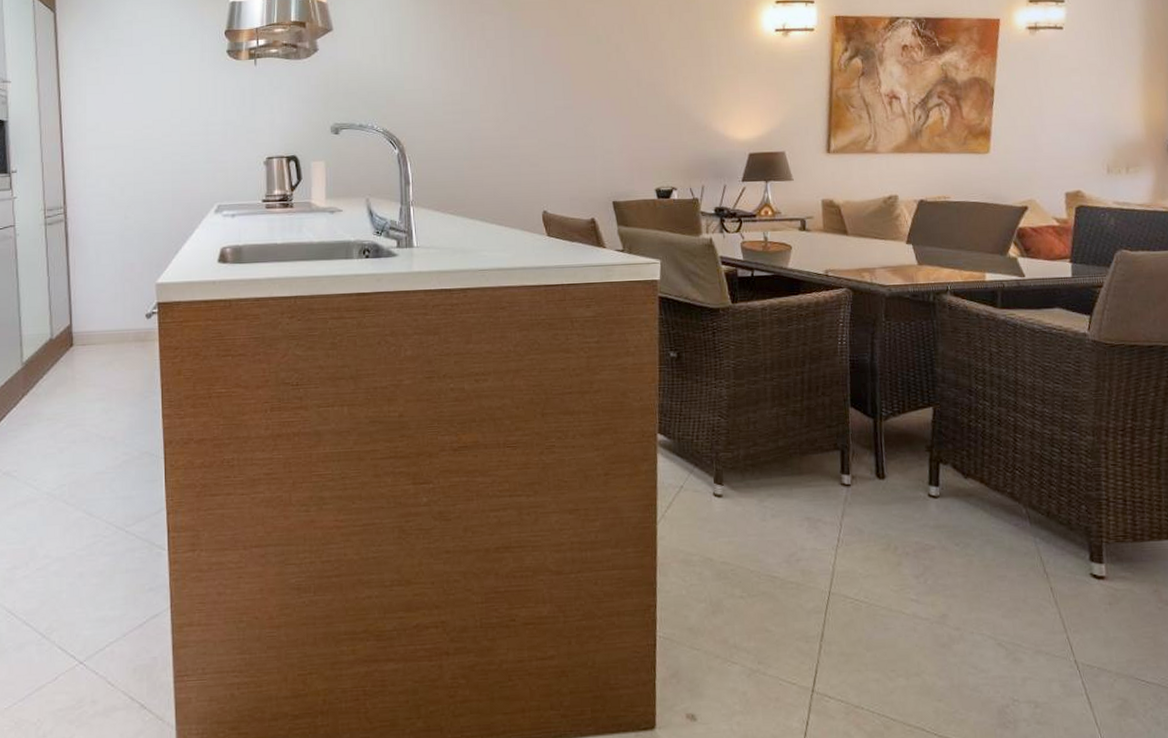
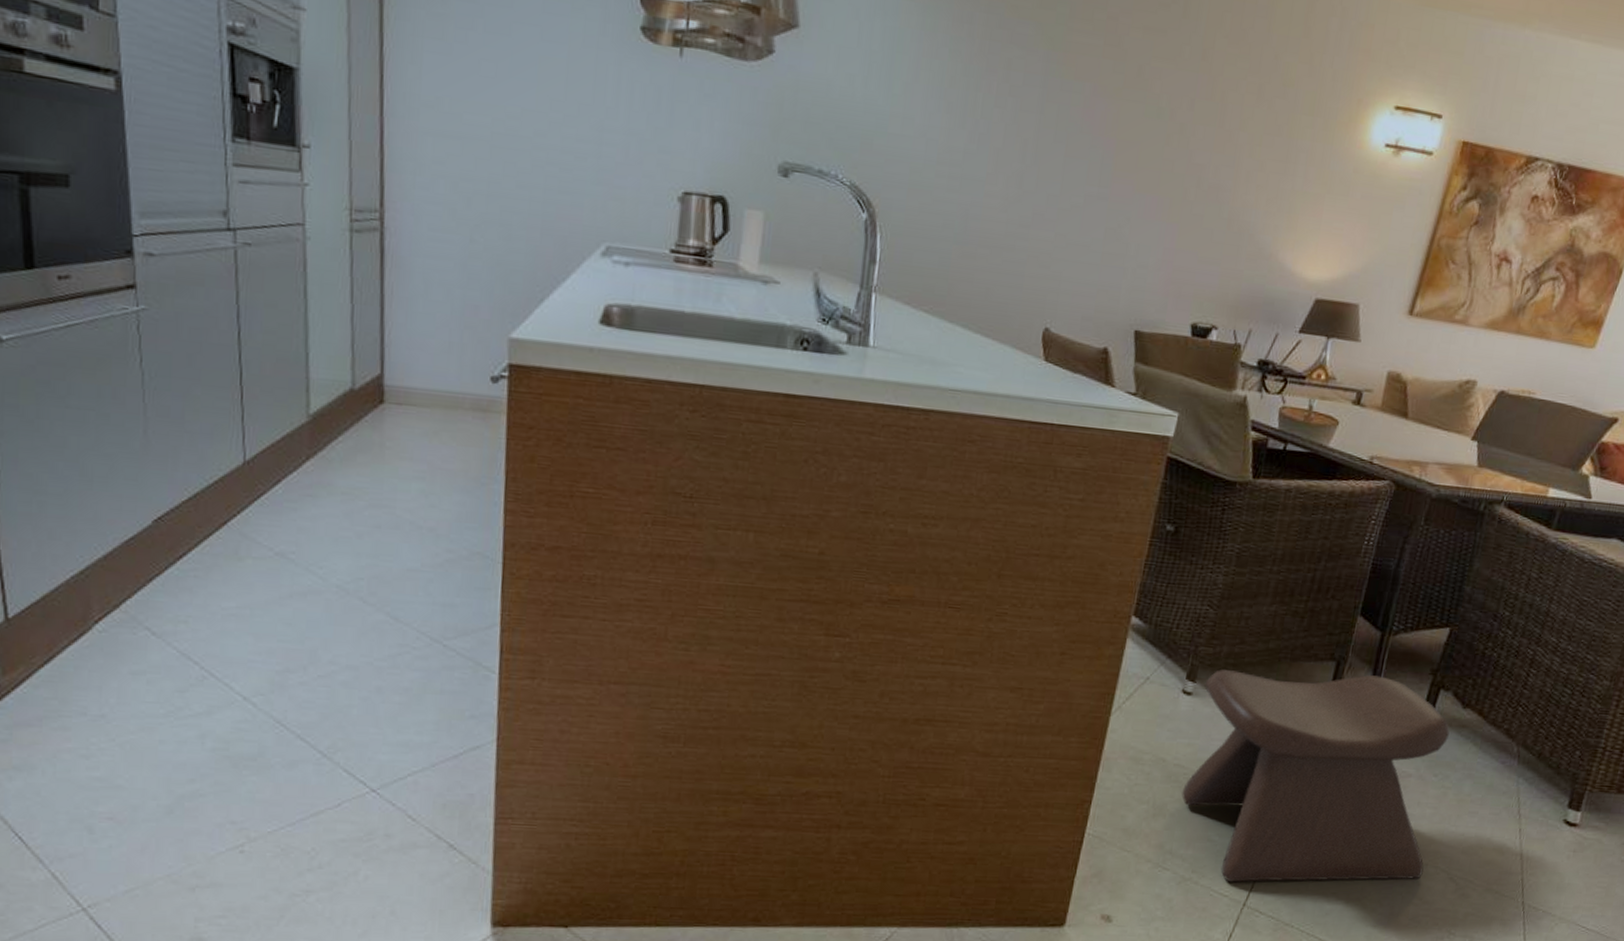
stool: none [731,458,972,670] -> present [1181,670,1450,883]

